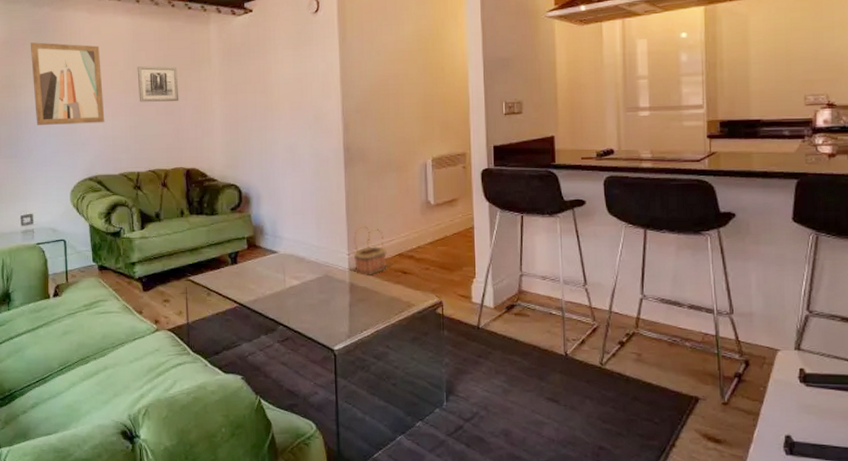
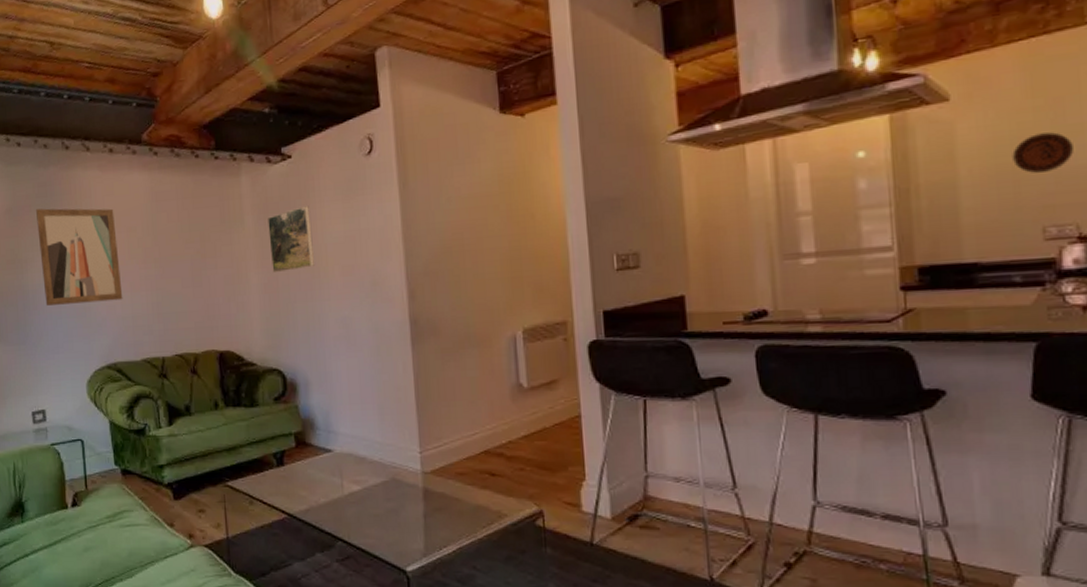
wall art: present [137,66,179,102] -> none [157,229,208,274]
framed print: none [231,52,268,106] -> present [268,206,314,273]
basket: present [353,226,387,277] -> none [426,417,470,480]
decorative plate: none [786,27,826,56] -> present [1012,132,1074,173]

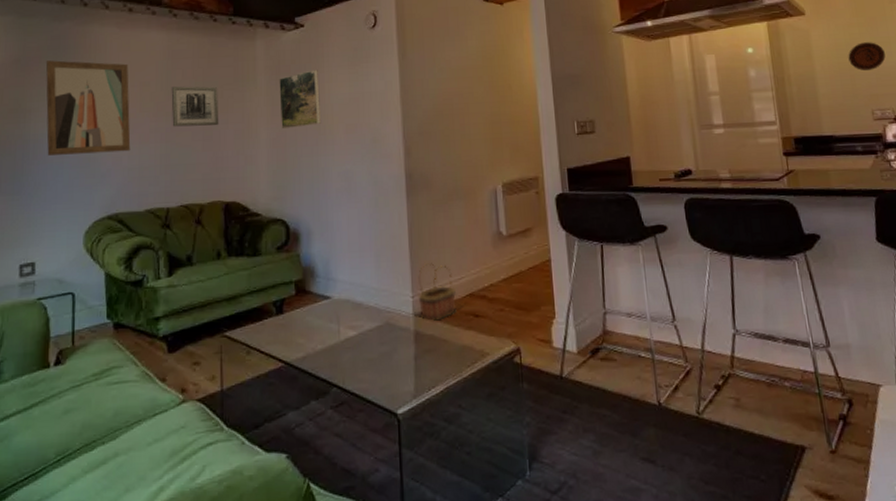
wall art: none [157,229,208,274] -> present [171,86,219,127]
basket: none [426,417,470,480] -> present [418,263,457,322]

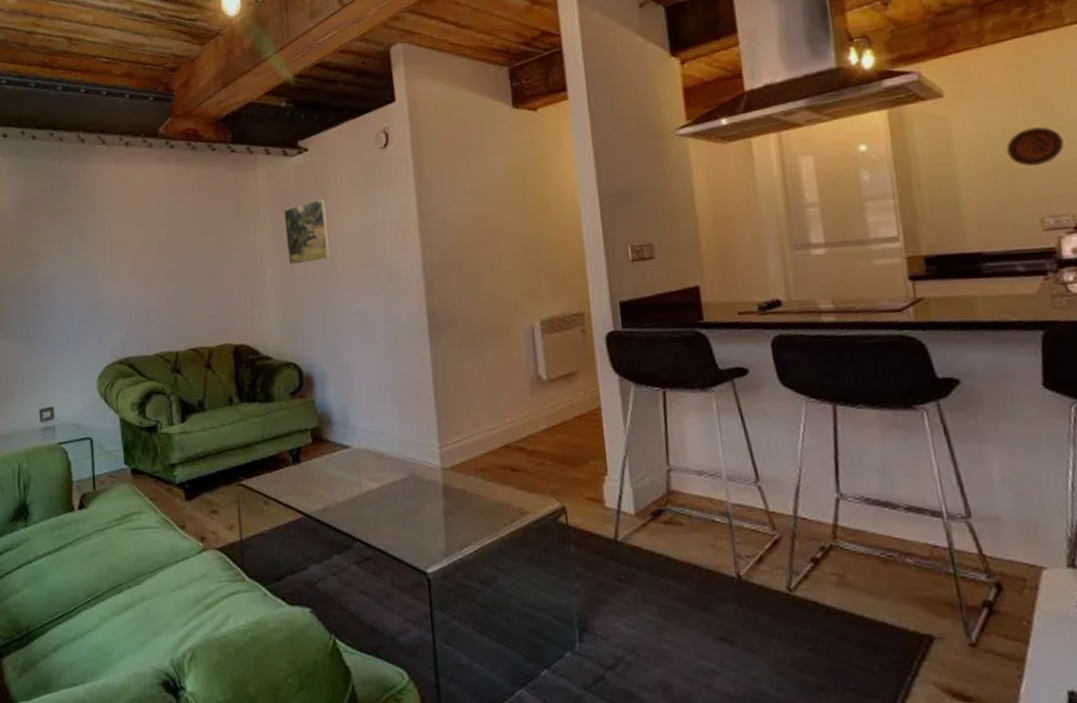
wall art: present [45,60,131,155] -> none [49,201,136,299]
wall art: present [171,86,219,127] -> none [173,222,224,266]
basket: present [418,263,457,322] -> none [445,411,490,476]

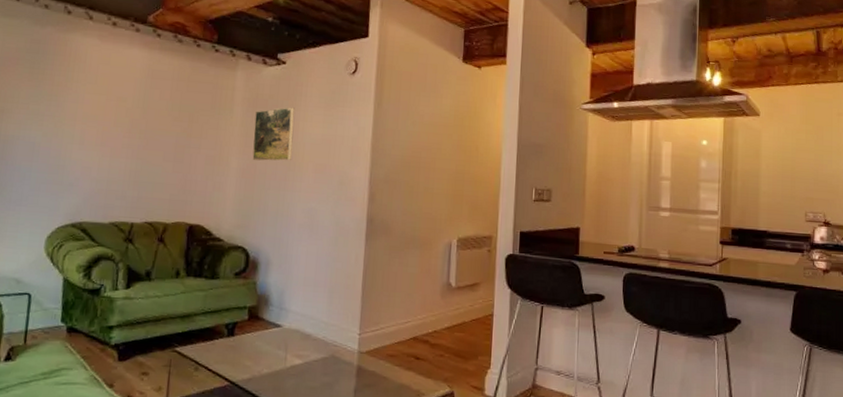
decorative plate: present [1006,127,1064,166] -> none [792,148,825,175]

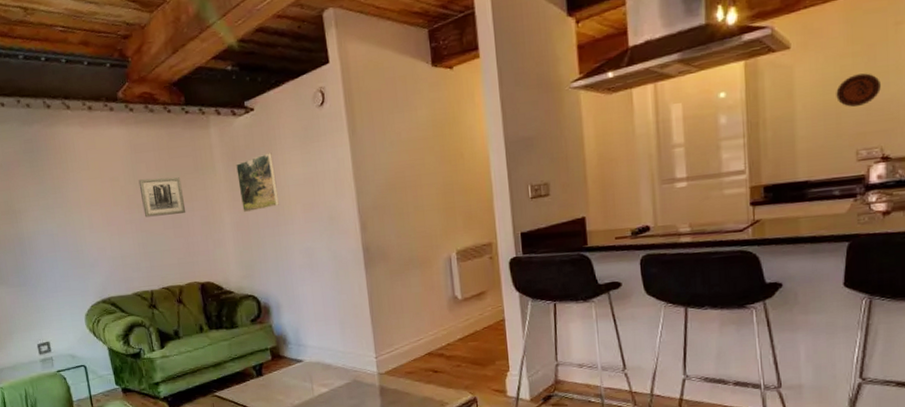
wall art: none [145,106,194,149] -> present [138,177,186,218]
decorative plate: none [792,148,825,175] -> present [836,73,881,107]

